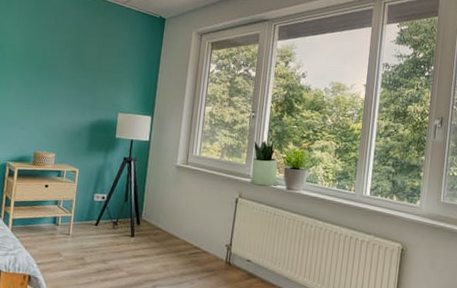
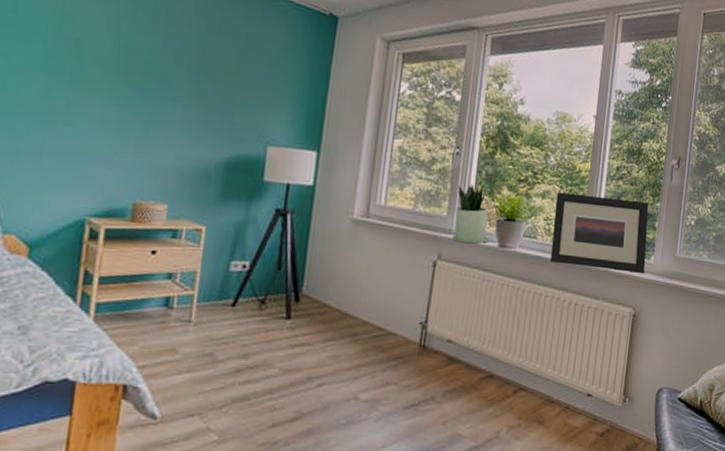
picture frame: none [329,146,414,216] -> present [550,192,649,274]

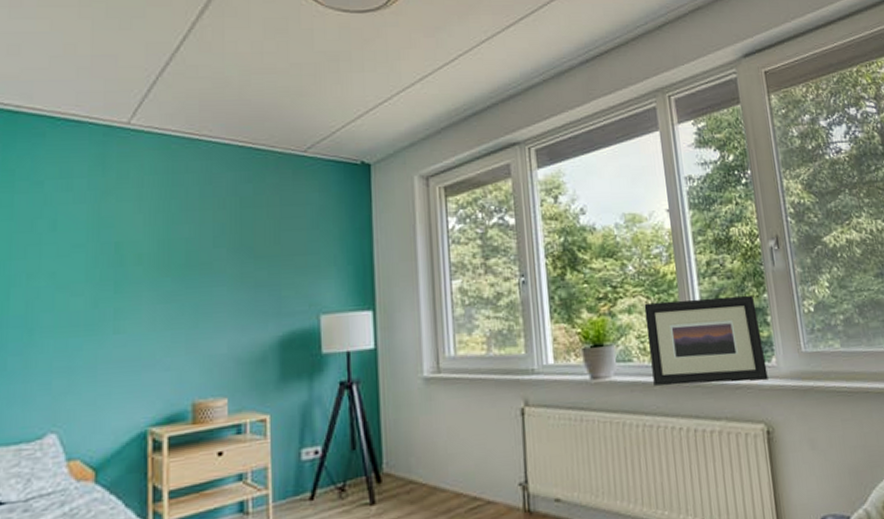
planter: present [451,184,490,245] -> none [532,313,579,384]

